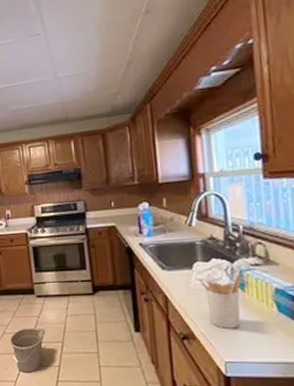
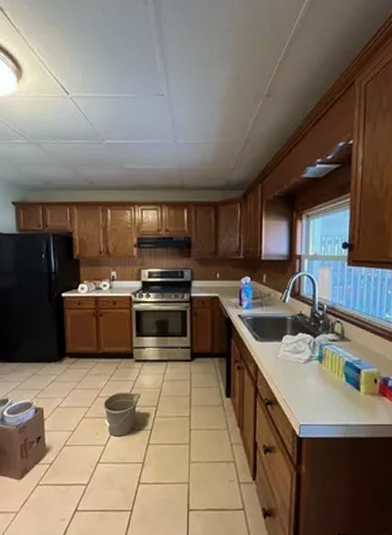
utensil holder: present [197,273,242,329] -> none [285,347,321,396]

